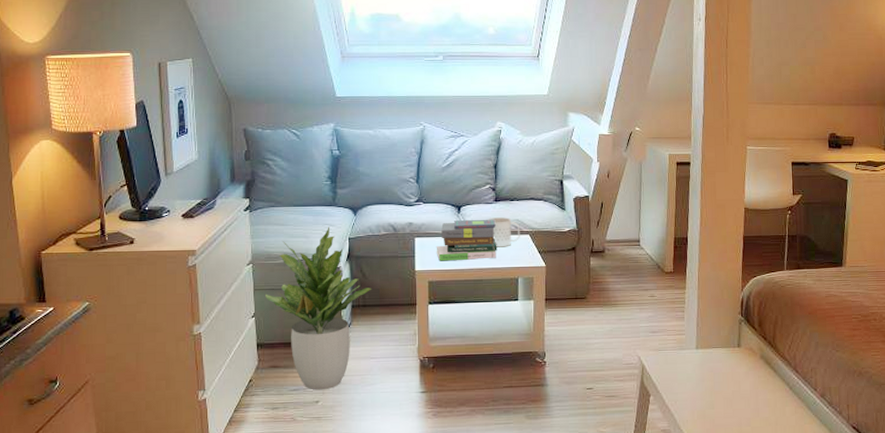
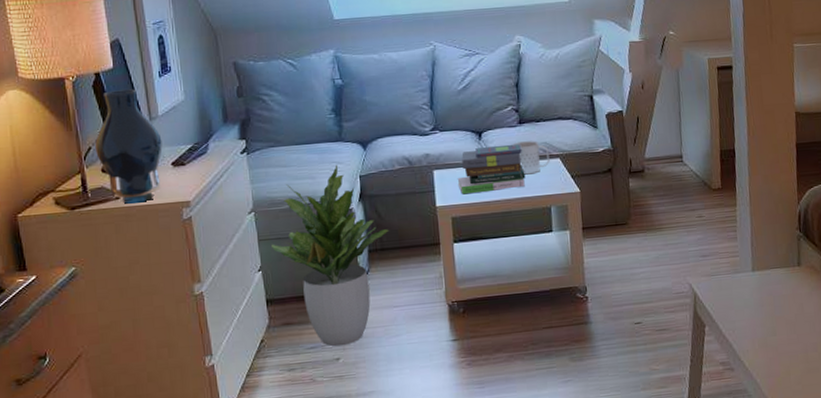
vase: none [114,146,175,250] -> present [94,89,162,205]

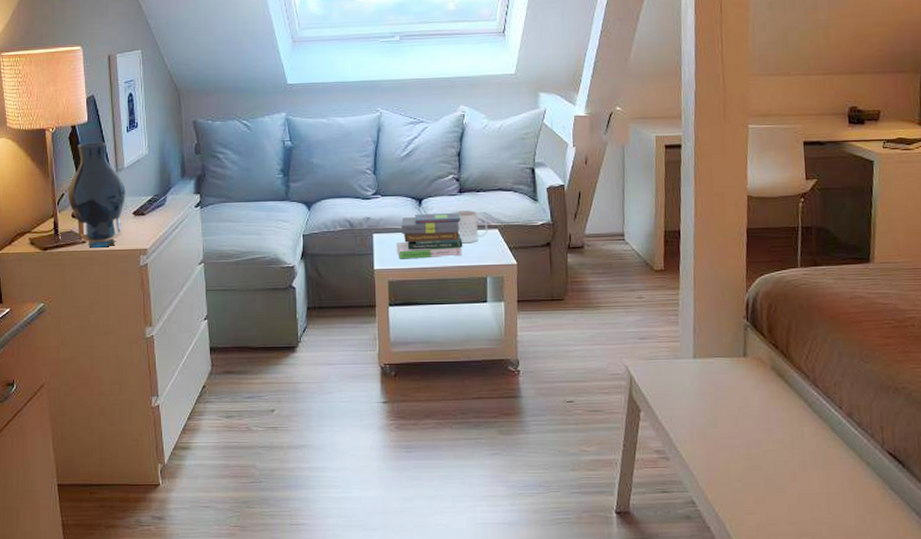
potted plant: present [272,164,389,347] -> none [218,222,327,398]

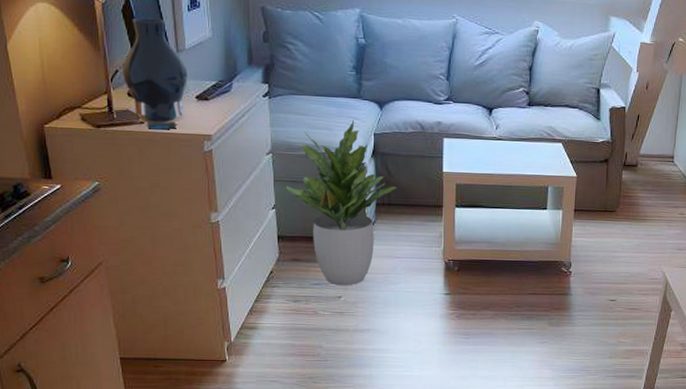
potted plant: none [218,222,327,398] -> present [286,120,397,286]
books: present [395,212,463,259] -> none [465,123,528,166]
mug: present [452,210,488,244] -> none [520,123,553,154]

